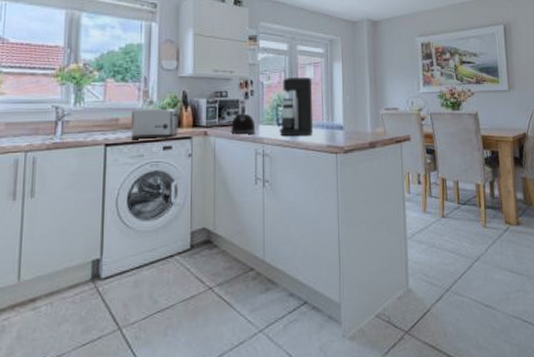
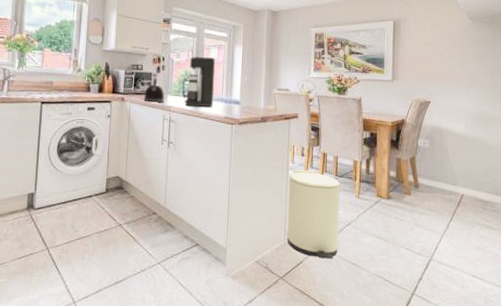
toaster: present [131,109,180,140] -> none [62,75,102,102]
pedal bin: none [406,200,468,304] -> present [287,170,340,259]

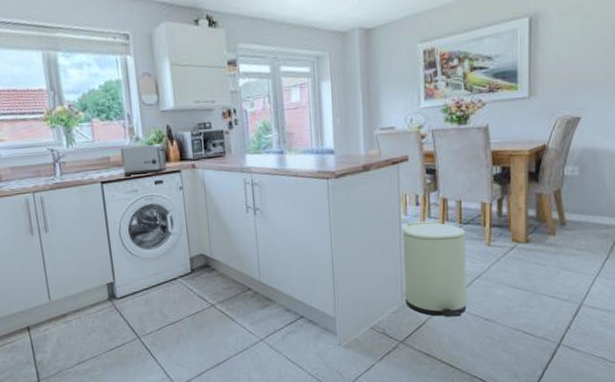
toaster: none [62,75,102,102] -> present [120,144,167,177]
kettle: present [144,76,165,103] -> none [218,134,243,167]
coffee maker: present [182,57,215,107] -> none [261,101,302,164]

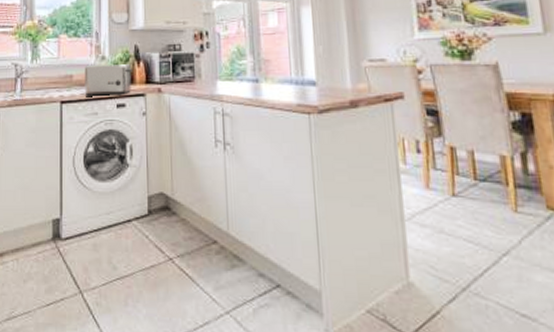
pedal bin: present [402,221,467,317] -> none [401,174,495,308]

